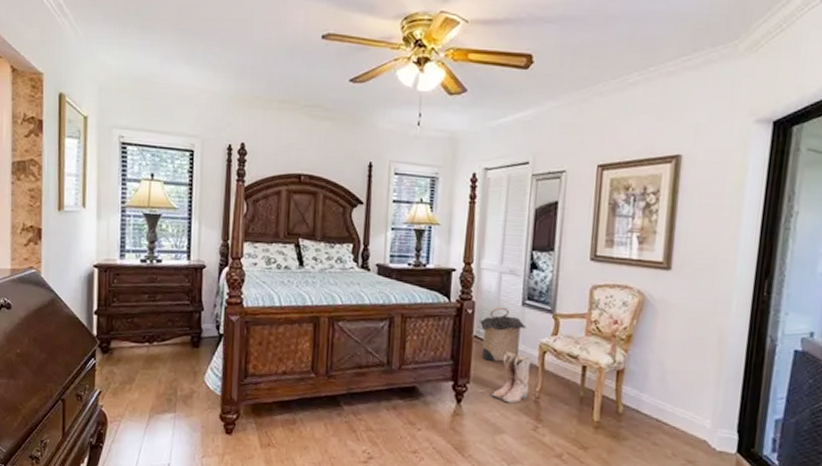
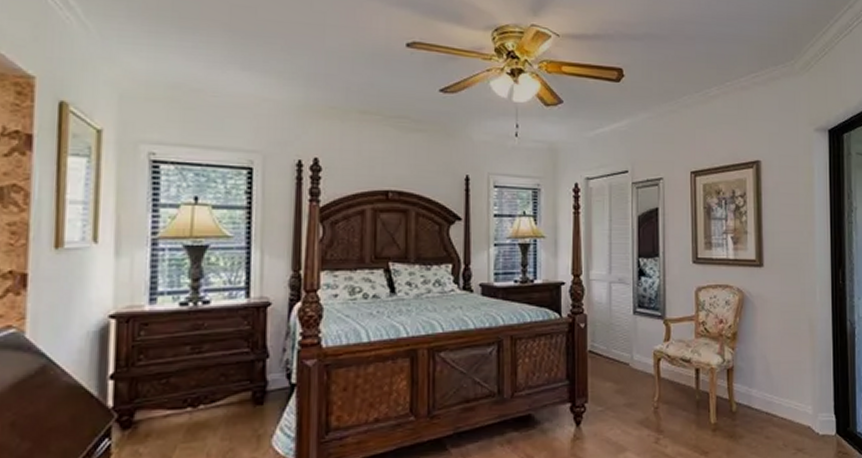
laundry hamper: present [480,307,526,362] -> none [593,317,639,376]
boots: present [491,351,531,404] -> none [610,363,648,418]

